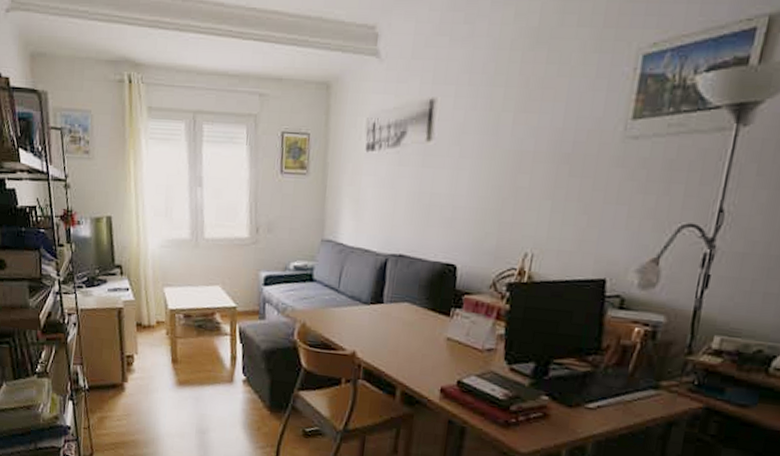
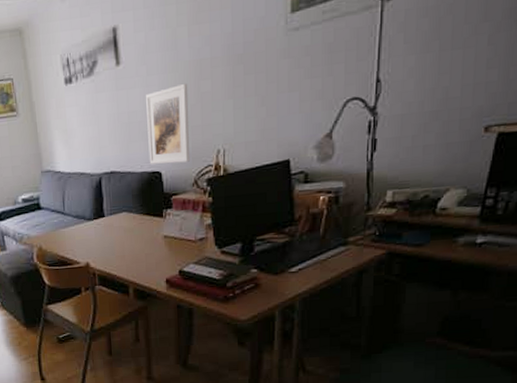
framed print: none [445,173,504,260] -> present [146,83,191,164]

